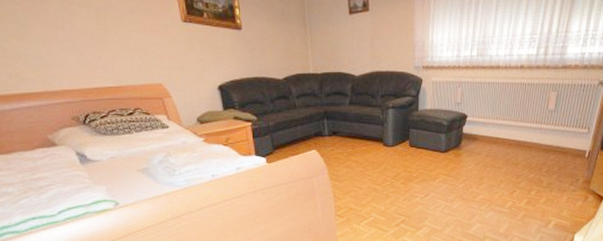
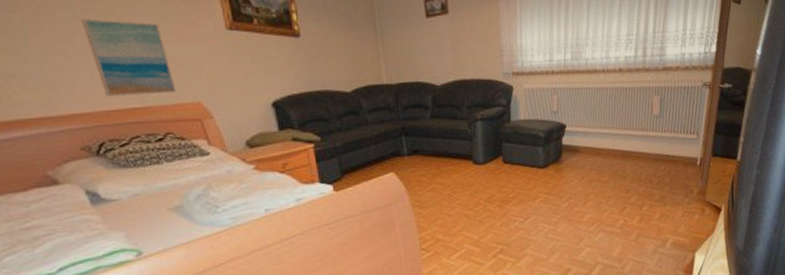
wall art: none [68,10,142,76] -> present [81,18,176,96]

